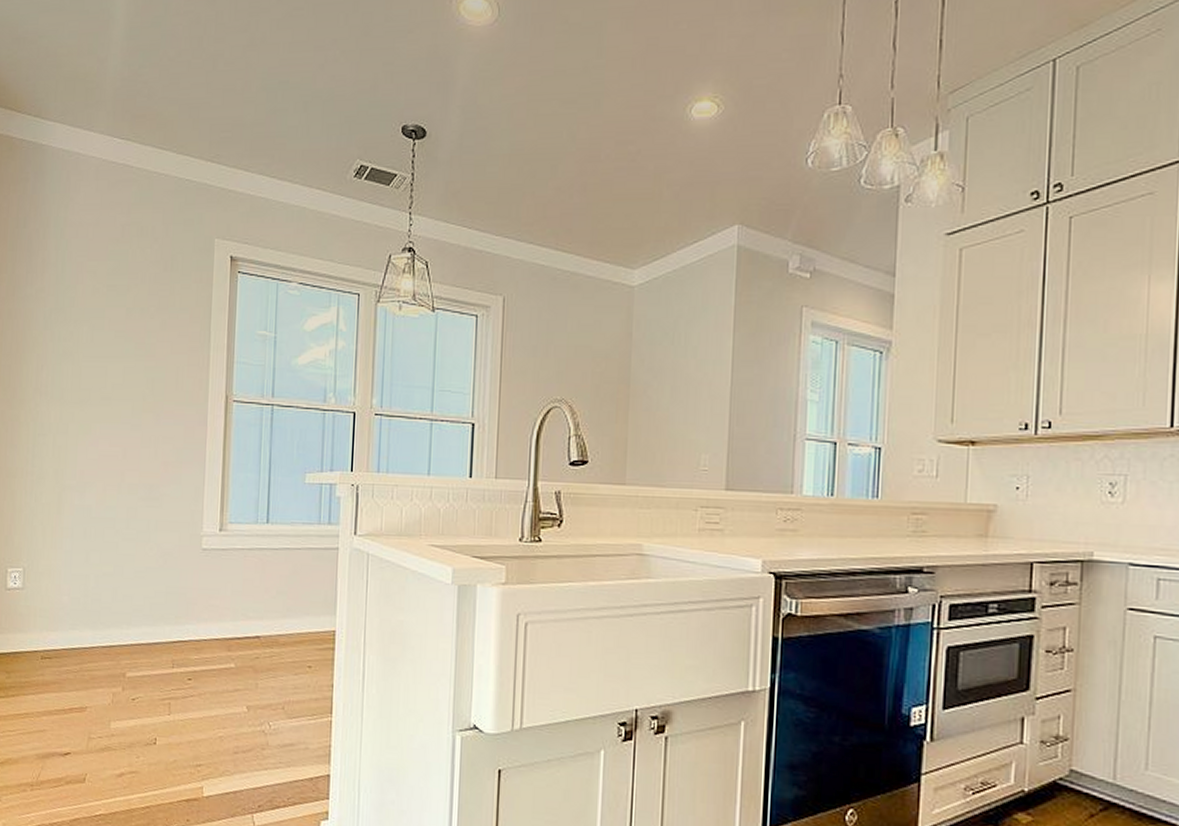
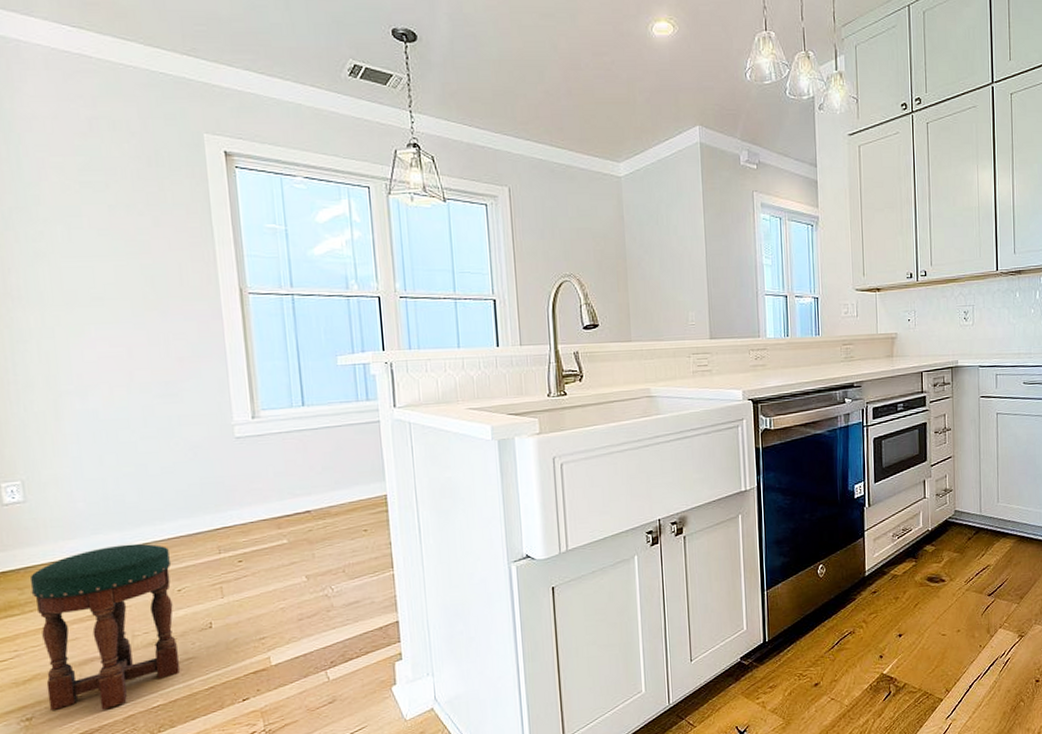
stool: none [13,643,131,808] -> present [31,543,180,710]

